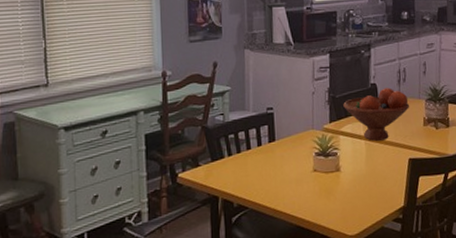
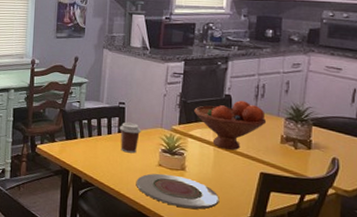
coffee cup: none [269,128,293,164] -> present [119,122,141,154]
plate: none [292,178,375,212] -> present [136,173,219,209]

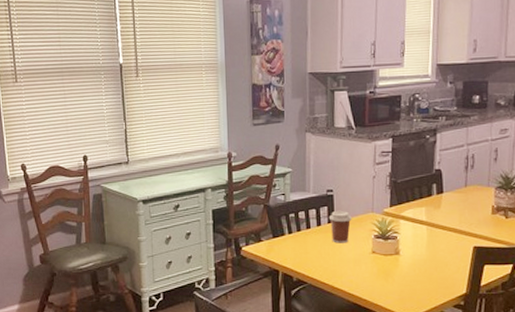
plate: present [136,173,219,209] -> none [350,260,435,293]
fruit bowl: present [194,100,267,150] -> none [405,174,478,227]

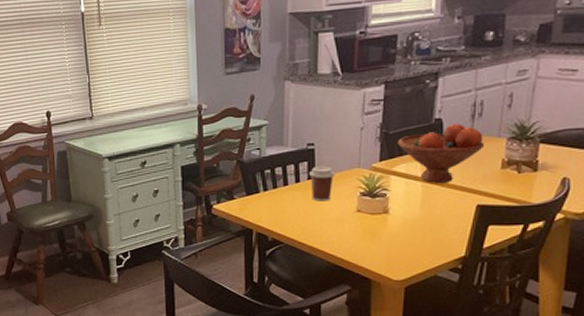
fruit bowl: none [405,174,478,227] -> present [398,123,485,183]

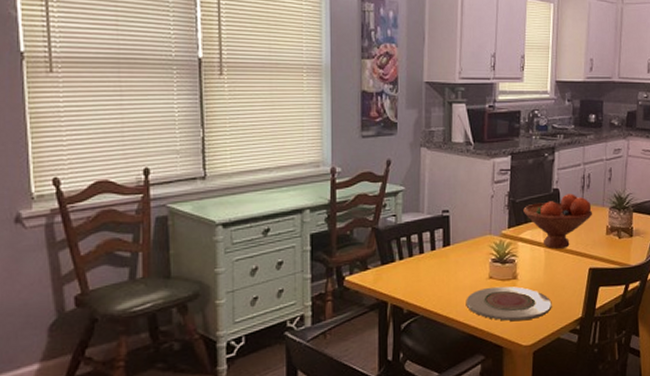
coffee cup: present [308,165,335,202] -> none [443,232,469,269]
plate: none [331,220,429,254] -> present [466,286,552,321]

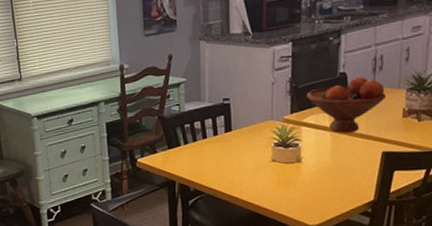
plate: present [466,286,552,321] -> none [249,168,340,201]

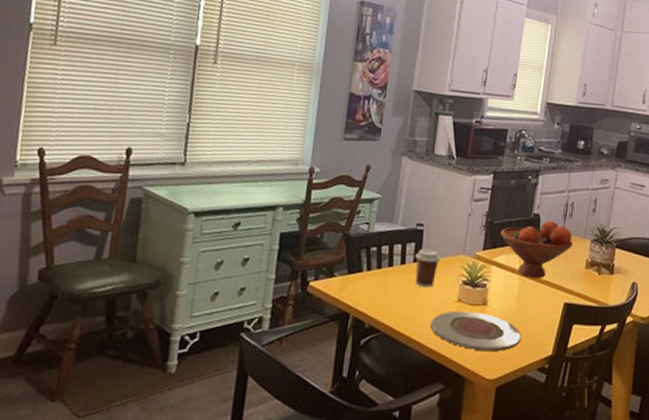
coffee cup: none [225,119,250,153] -> present [415,248,441,288]
plate: none [249,168,340,201] -> present [430,310,521,351]

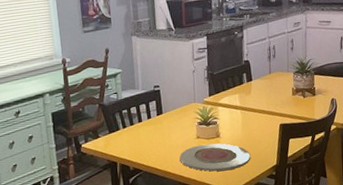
coffee cup: present [415,248,441,288] -> none [157,103,178,133]
fruit bowl: present [500,220,574,278] -> none [220,63,280,110]

